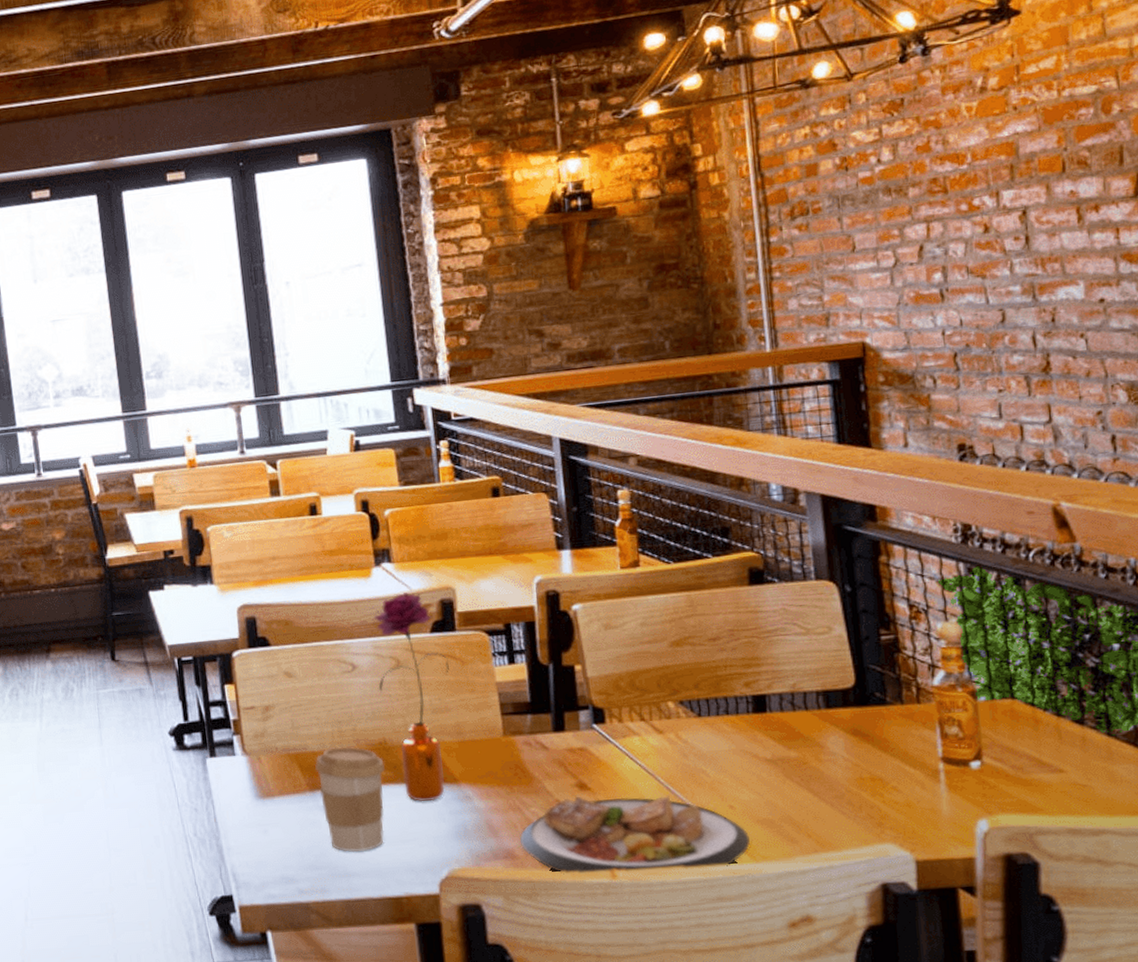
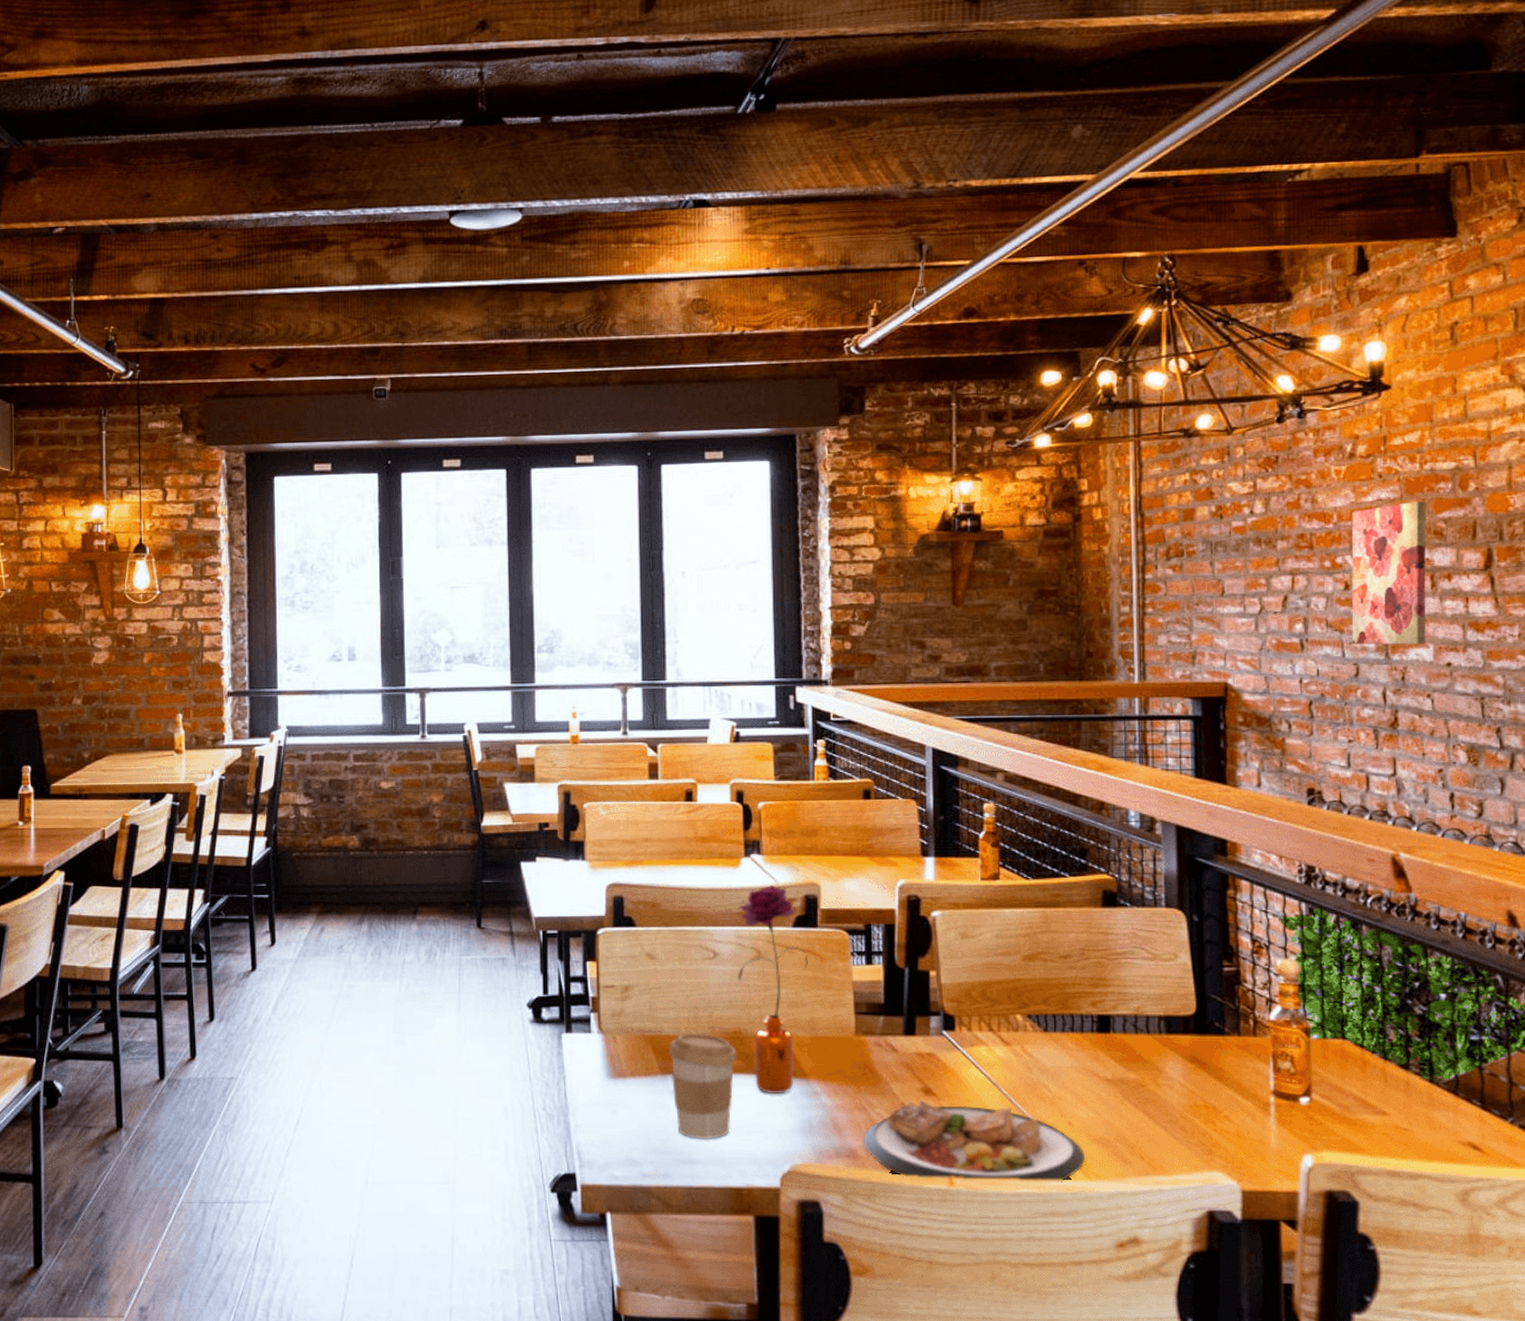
wall art: none [987,129,1076,290] -> present [1352,500,1426,645]

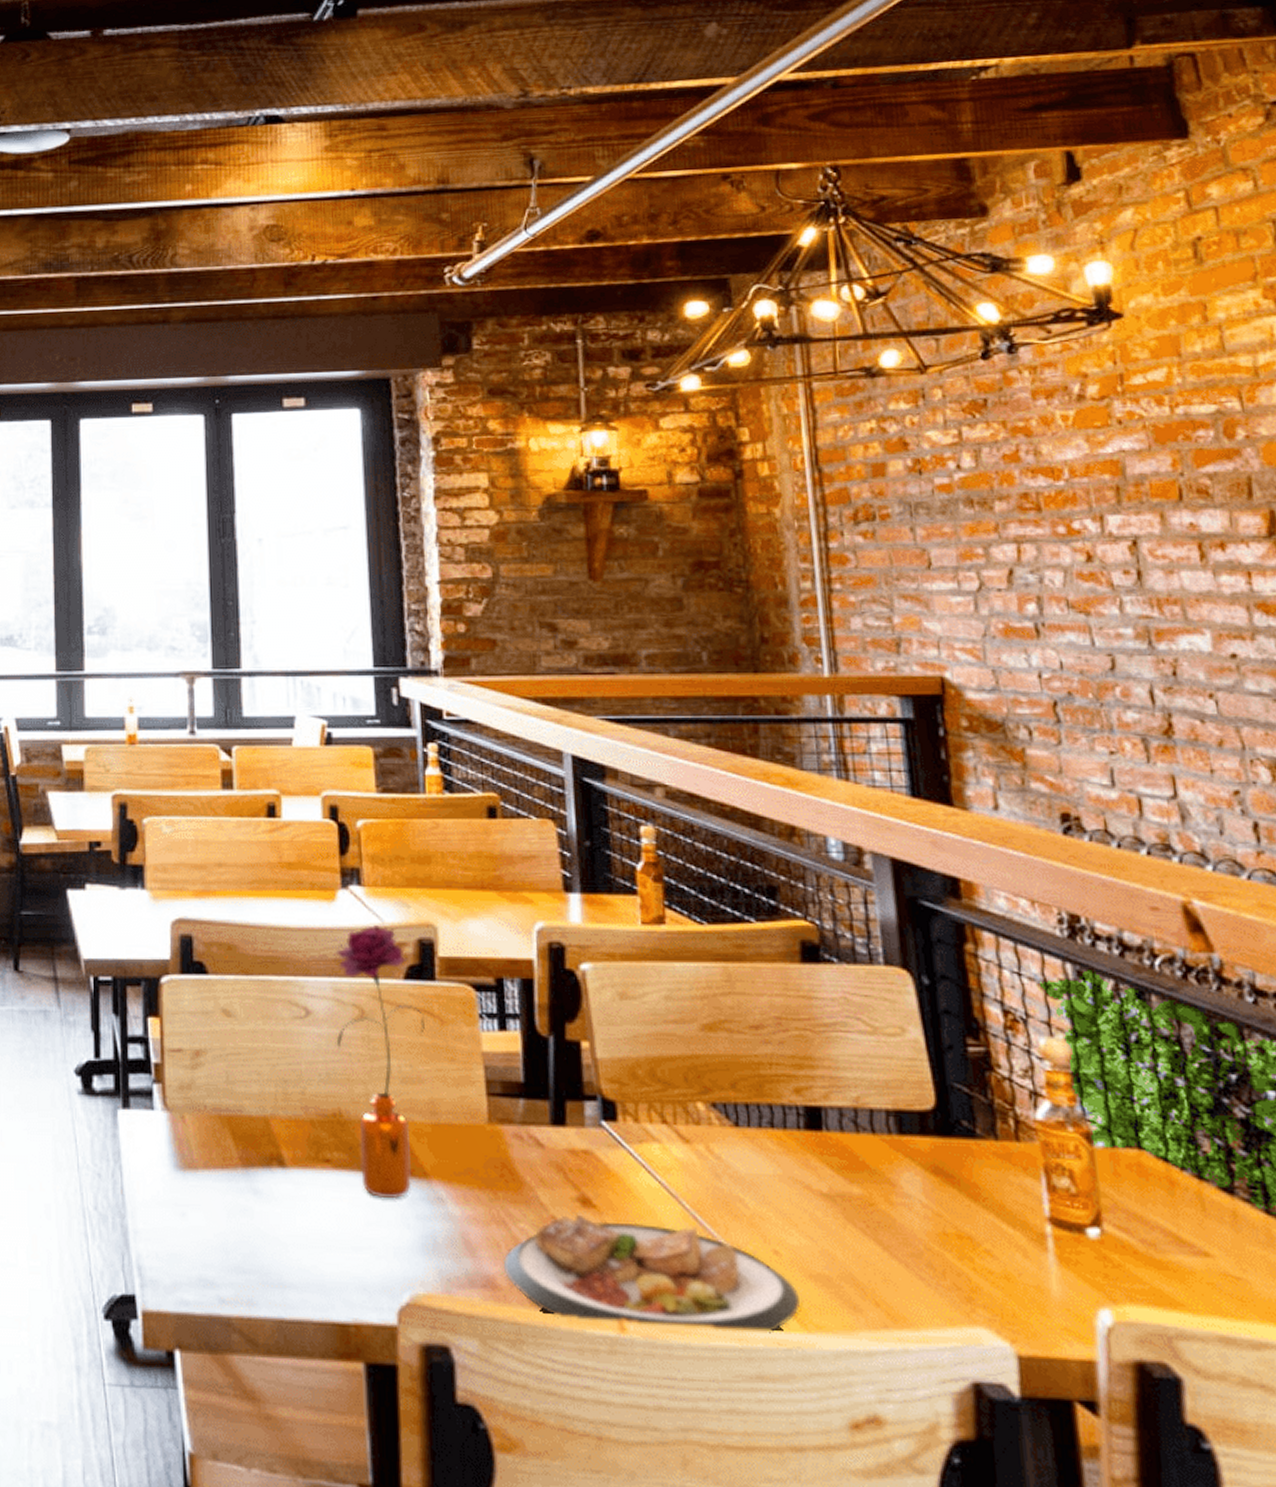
coffee cup: present [669,1032,738,1140] -> none [251,1112,339,1257]
wall art: present [1352,500,1426,645] -> none [1088,452,1200,631]

